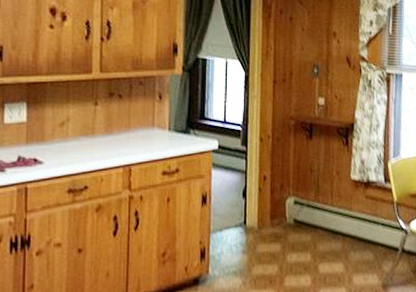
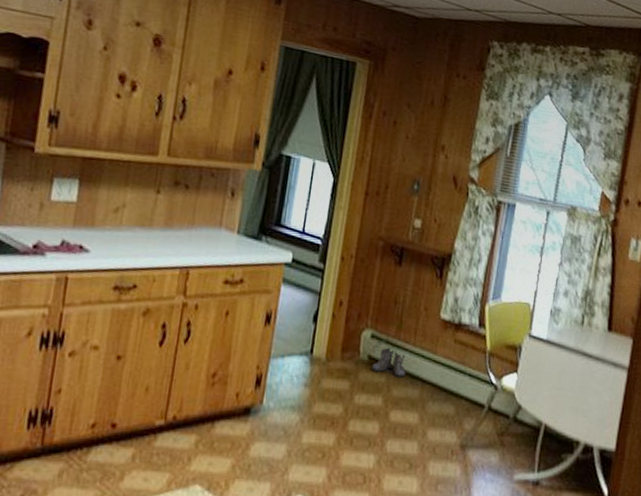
boots: none [298,210,328,235] -> present [371,347,406,377]

